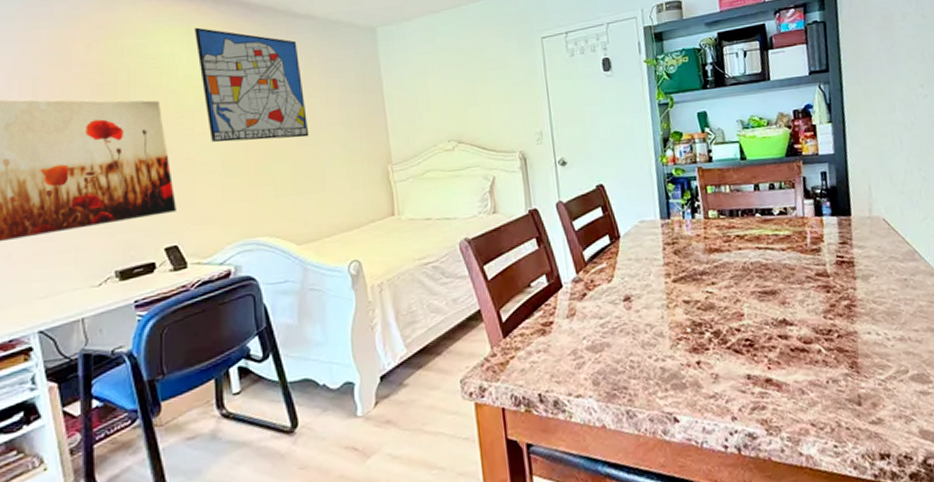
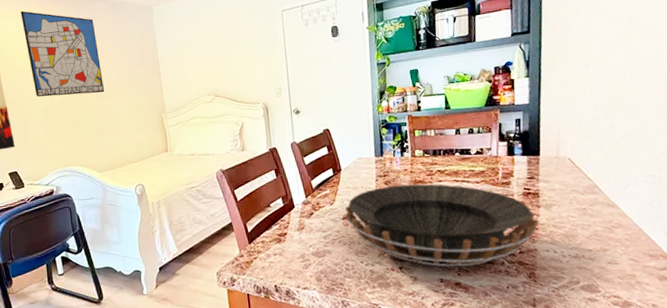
decorative bowl: none [626,252,857,359] -> present [345,184,539,267]

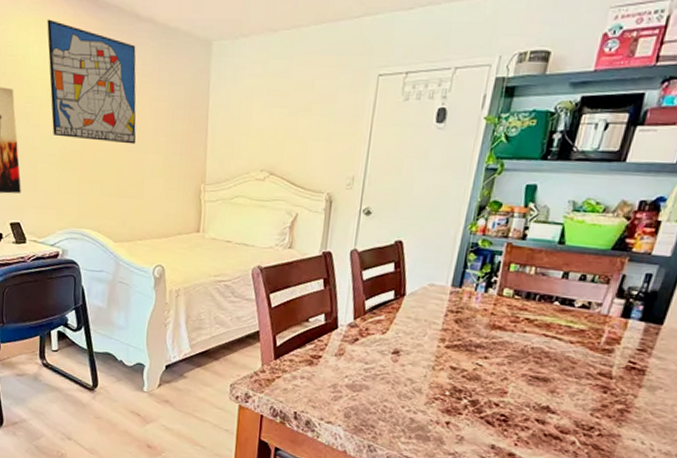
decorative bowl: present [345,184,539,267] -> none [397,324,635,439]

